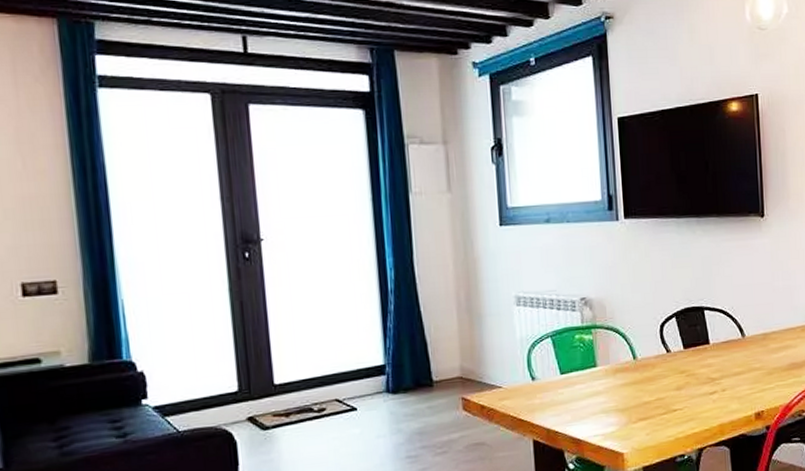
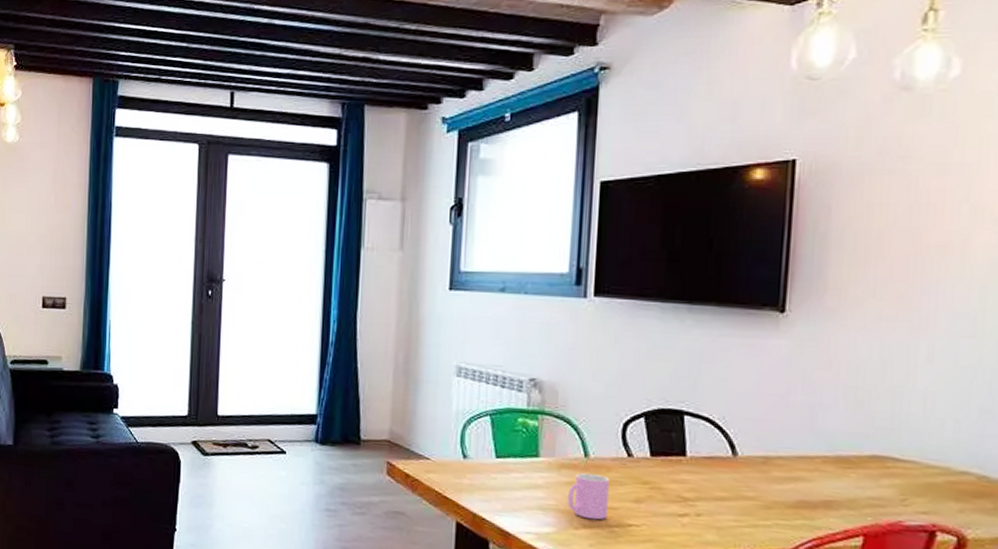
cup: none [624,372,657,412] -> present [567,473,609,520]

